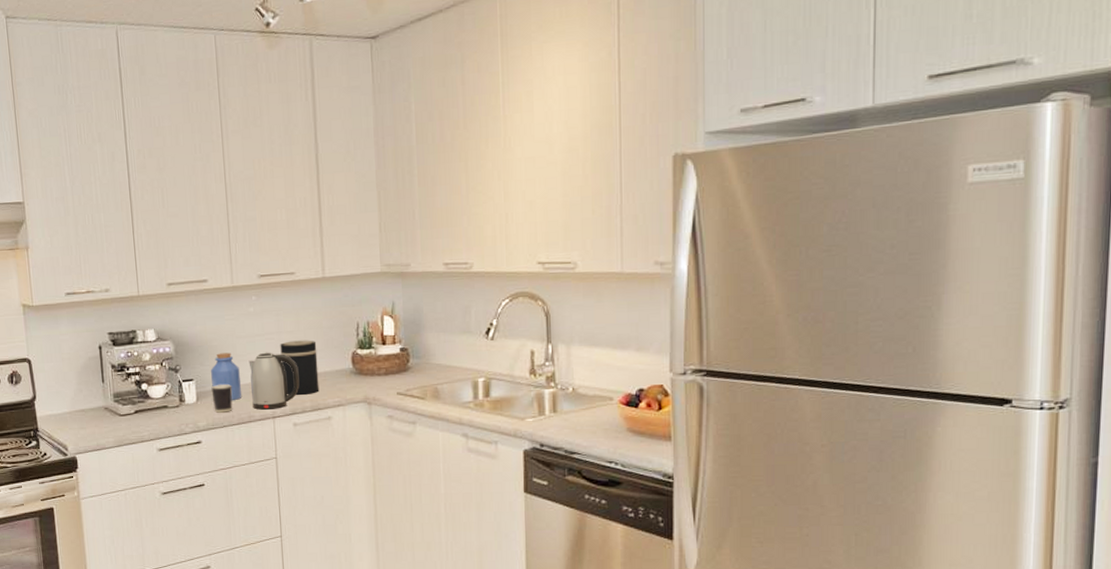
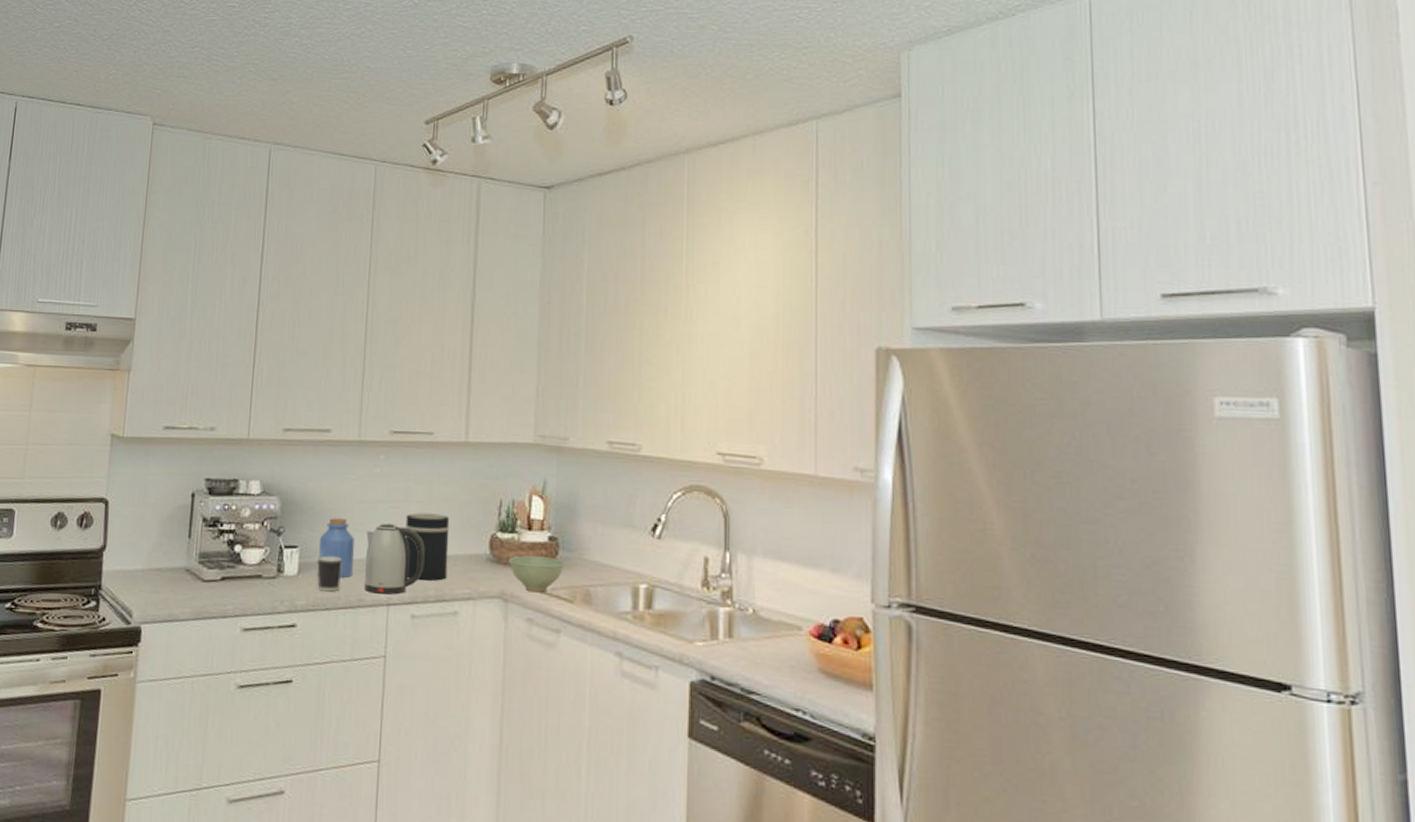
bowl: none [369,365,416,395] -> present [509,556,566,593]

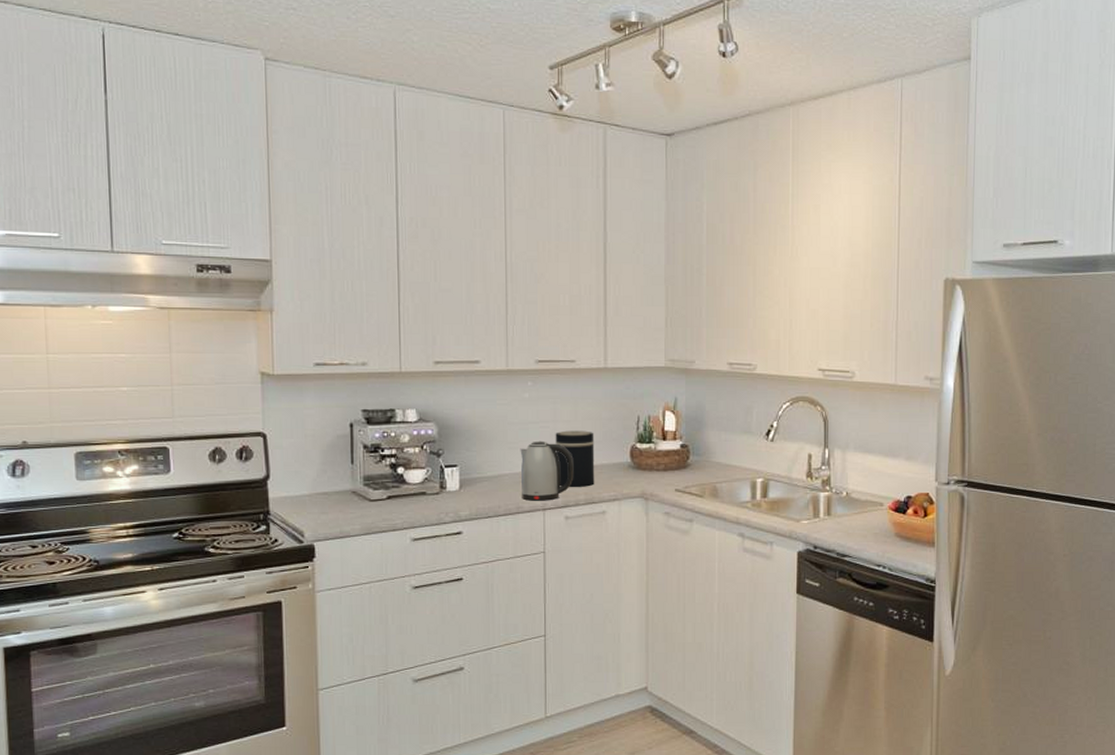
mug: present [316,556,343,592] -> none [477,473,501,502]
jar: present [319,518,355,578] -> none [478,439,511,489]
bowl: present [509,556,566,593] -> none [648,462,696,491]

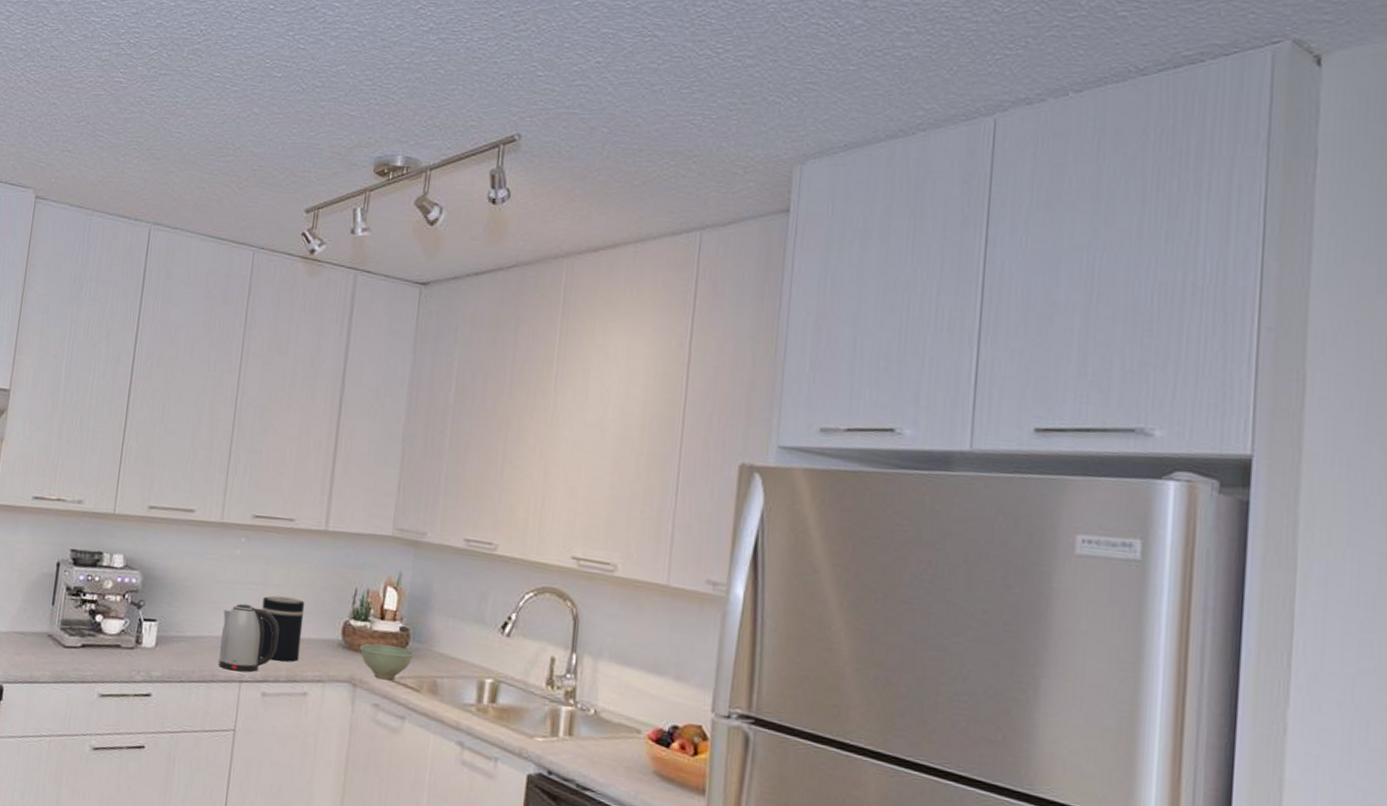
bowl: none [648,462,696,491] -> present [360,643,415,680]

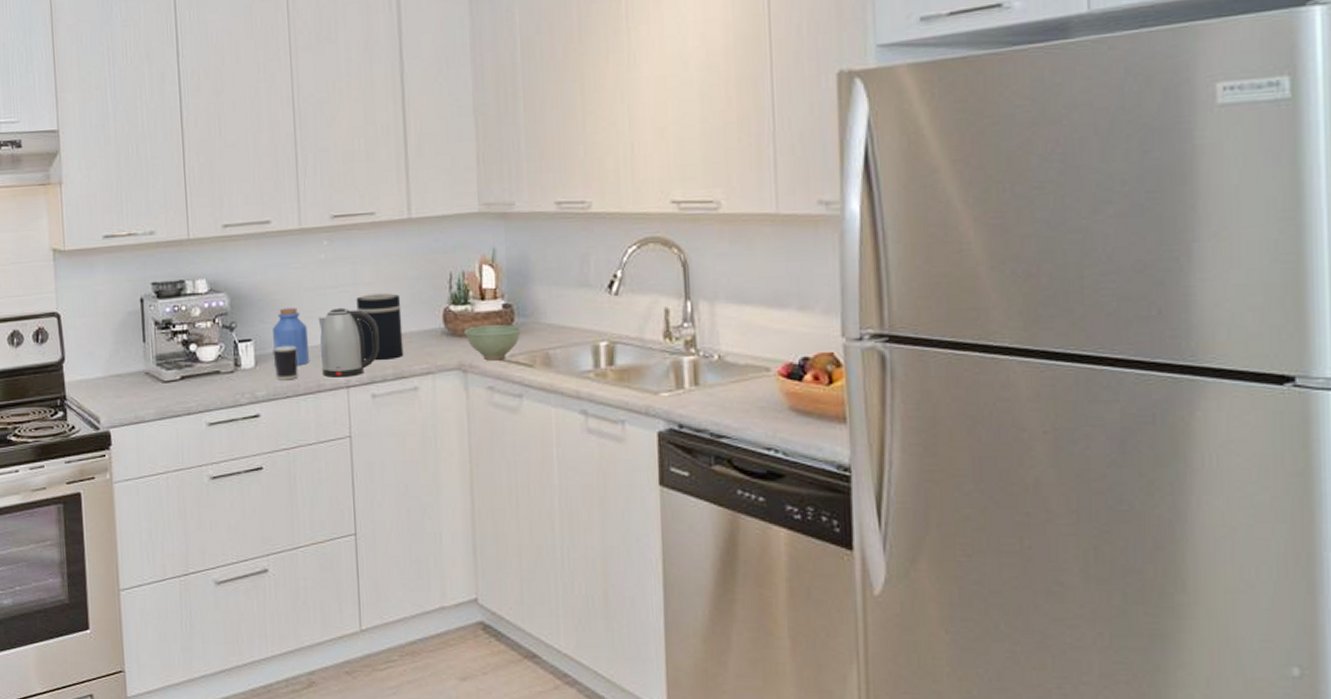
mug: none [173,631,200,666] -> present [273,346,299,380]
jar: none [176,595,212,653] -> present [273,308,310,365]

